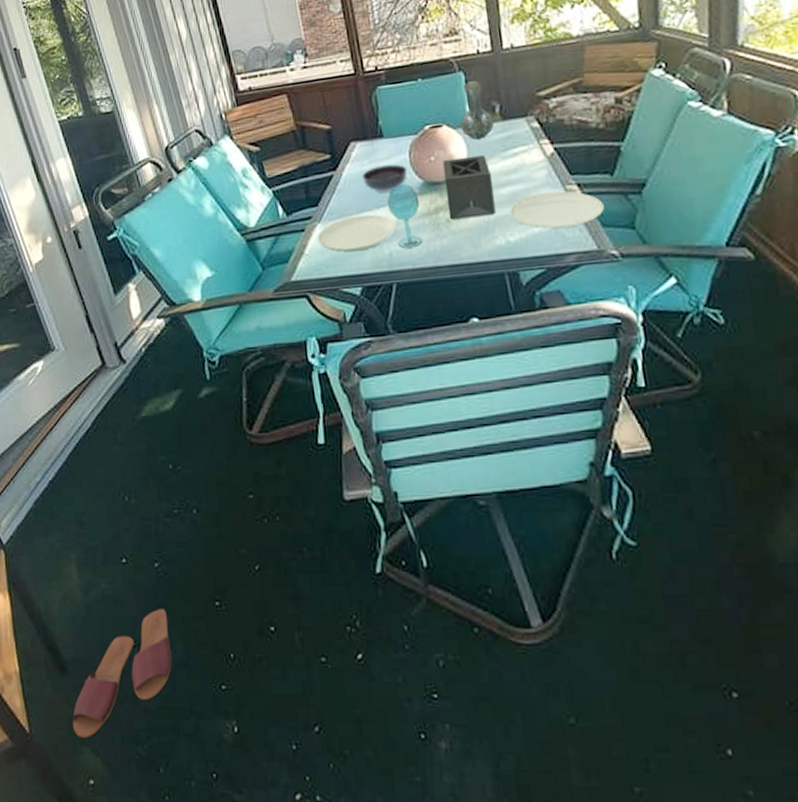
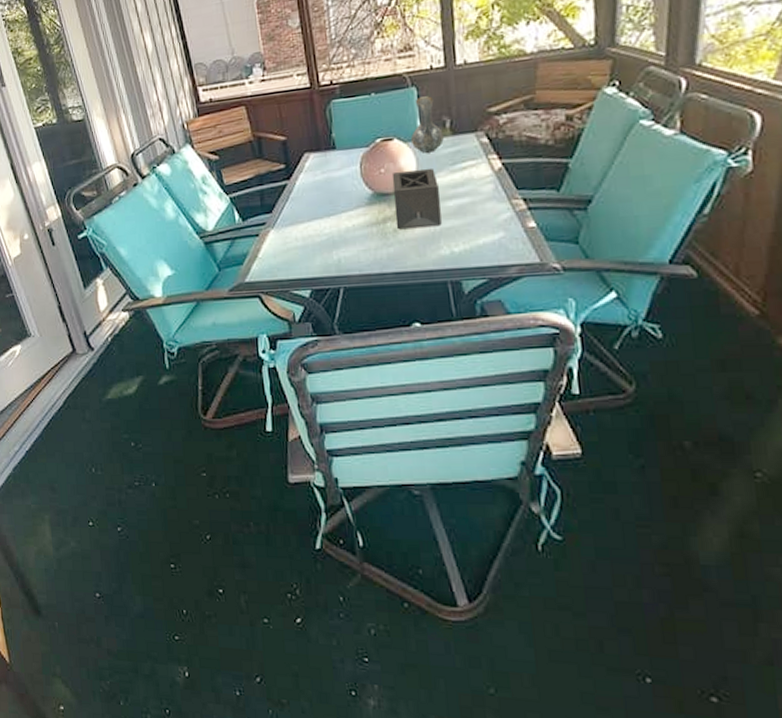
slippers: present [72,609,173,739] -> none [46,567,133,672]
plate: present [317,214,398,252] -> none [270,222,347,257]
bowl: present [362,164,408,193] -> none [314,175,358,202]
wine glass: present [386,184,422,249] -> none [337,194,369,256]
plate: present [510,191,604,229] -> none [456,205,549,241]

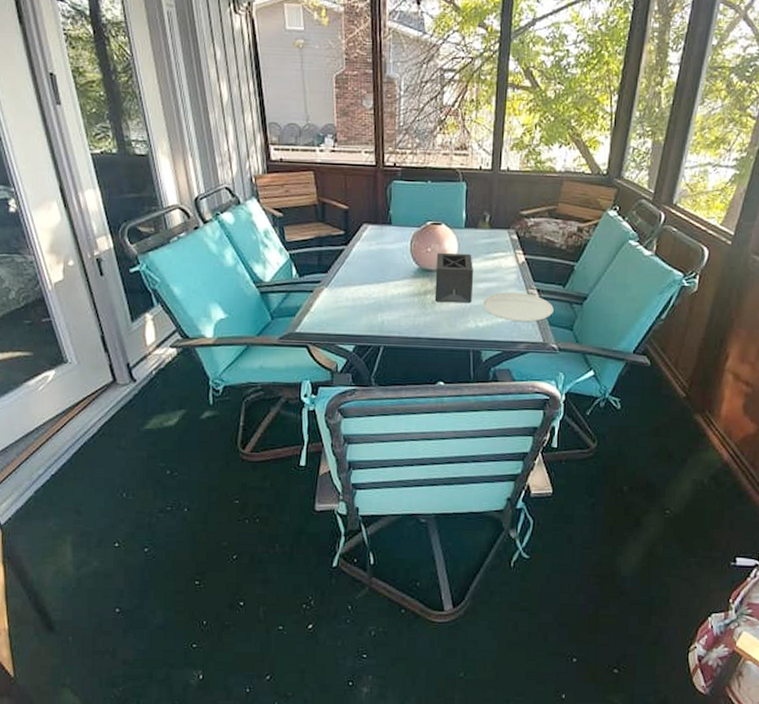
pitcher: present [410,96,444,153] -> none [455,192,483,240]
plate: none [456,205,549,241] -> present [483,292,554,322]

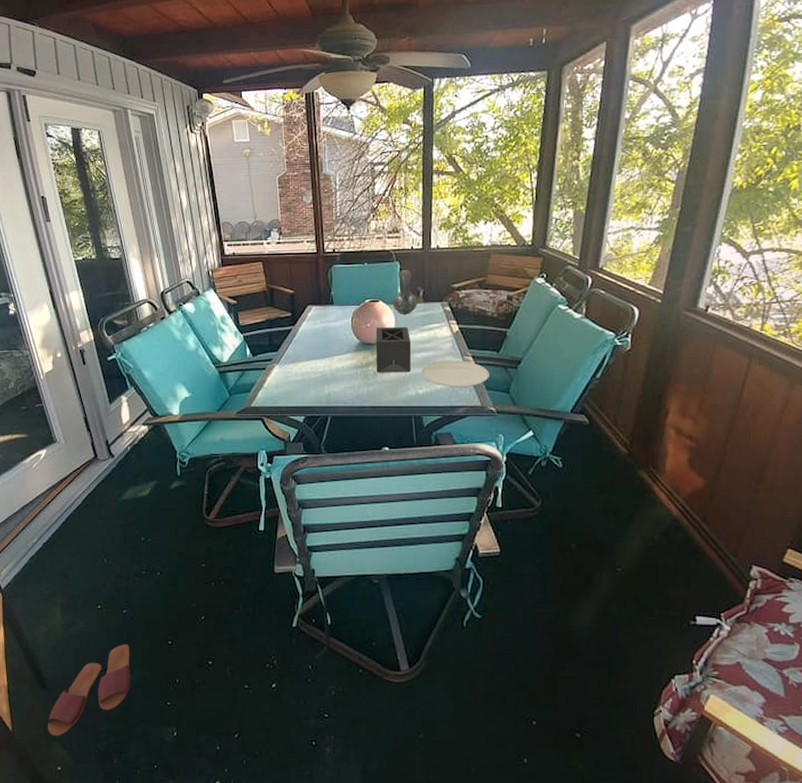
slippers: none [56,585,153,682] -> present [48,644,131,737]
pitcher: none [455,192,483,240] -> present [392,270,417,314]

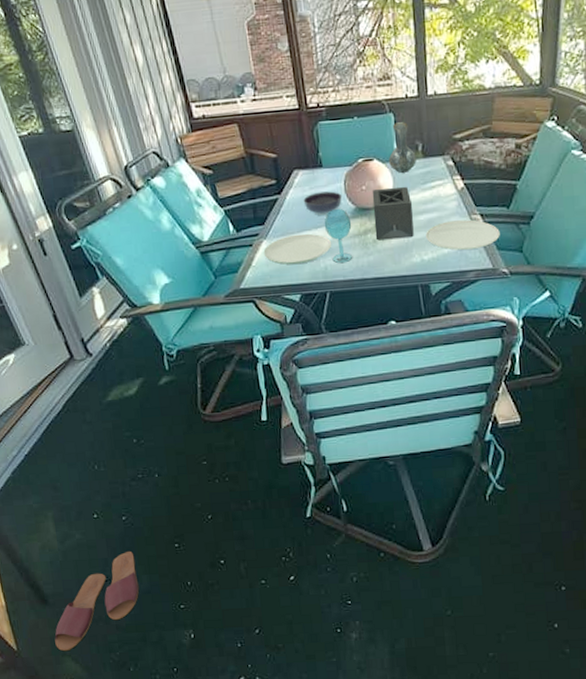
plate: none [275,362,337,389] -> present [263,233,332,265]
bowl: none [314,326,349,346] -> present [303,191,343,215]
wine glass: none [331,342,355,391] -> present [324,209,352,264]

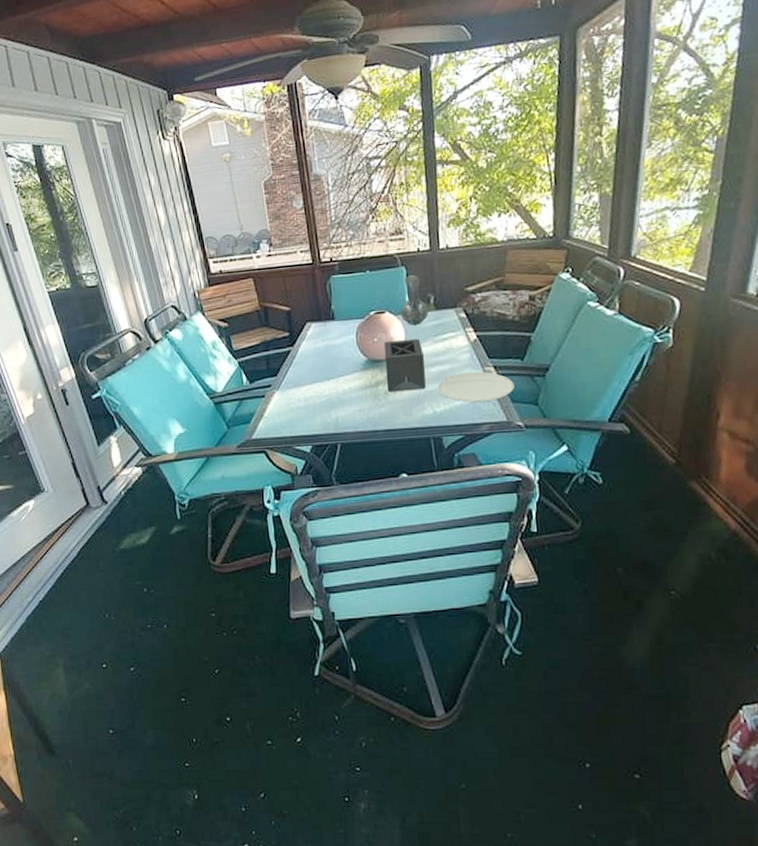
slippers: present [54,552,140,652] -> none [60,704,145,806]
plate: present [263,233,332,265] -> none [275,385,344,416]
bowl: present [303,191,343,215] -> none [315,343,355,367]
wine glass: present [324,209,352,264] -> none [335,361,363,415]

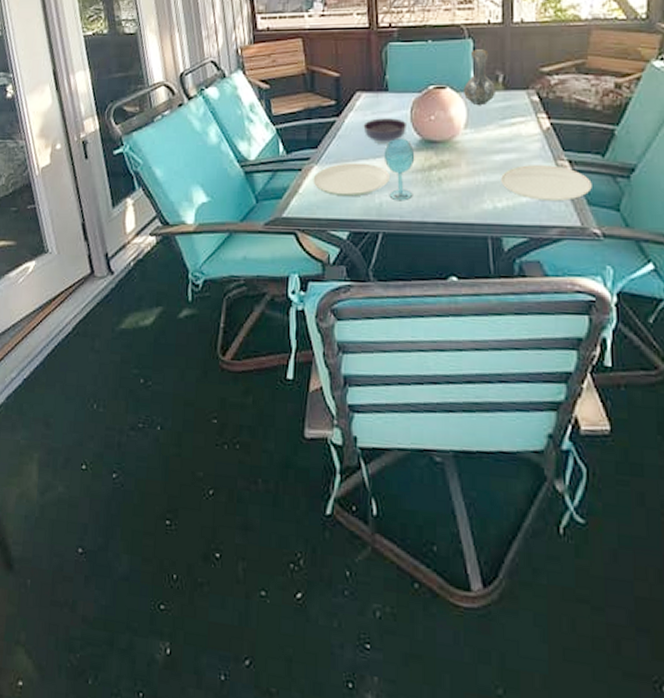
plate: none [275,385,344,416] -> present [313,162,391,197]
bowl: none [315,343,355,367] -> present [363,118,408,144]
wine glass: none [335,361,363,415] -> present [383,139,415,201]
lantern: present [383,338,426,392] -> none [441,120,488,180]

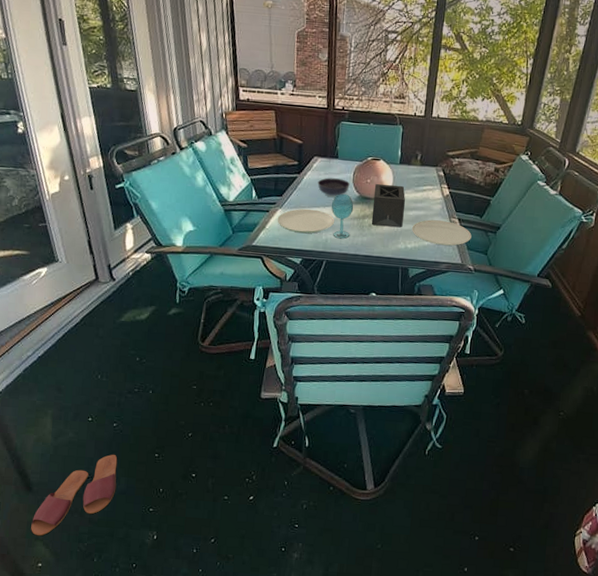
slippers: none [10,519,118,639] -> present [31,455,118,536]
lantern: none [441,120,488,180] -> present [371,184,406,228]
pitcher: present [463,49,495,105] -> none [391,134,415,175]

